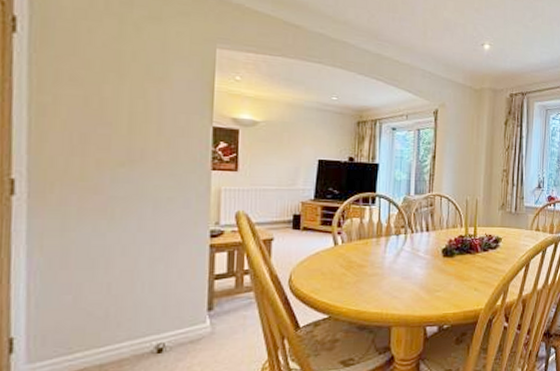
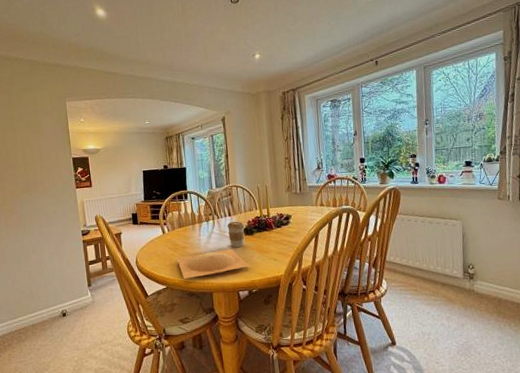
plate: none [349,272,443,307] -> present [177,249,249,279]
coffee cup: none [422,238,444,271] -> present [227,221,245,248]

